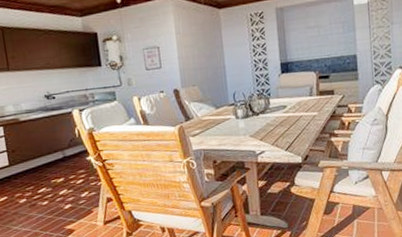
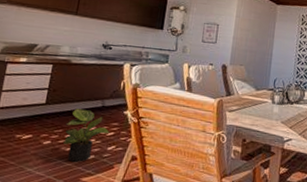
potted plant: none [34,163,79,214] -> present [63,107,110,162]

